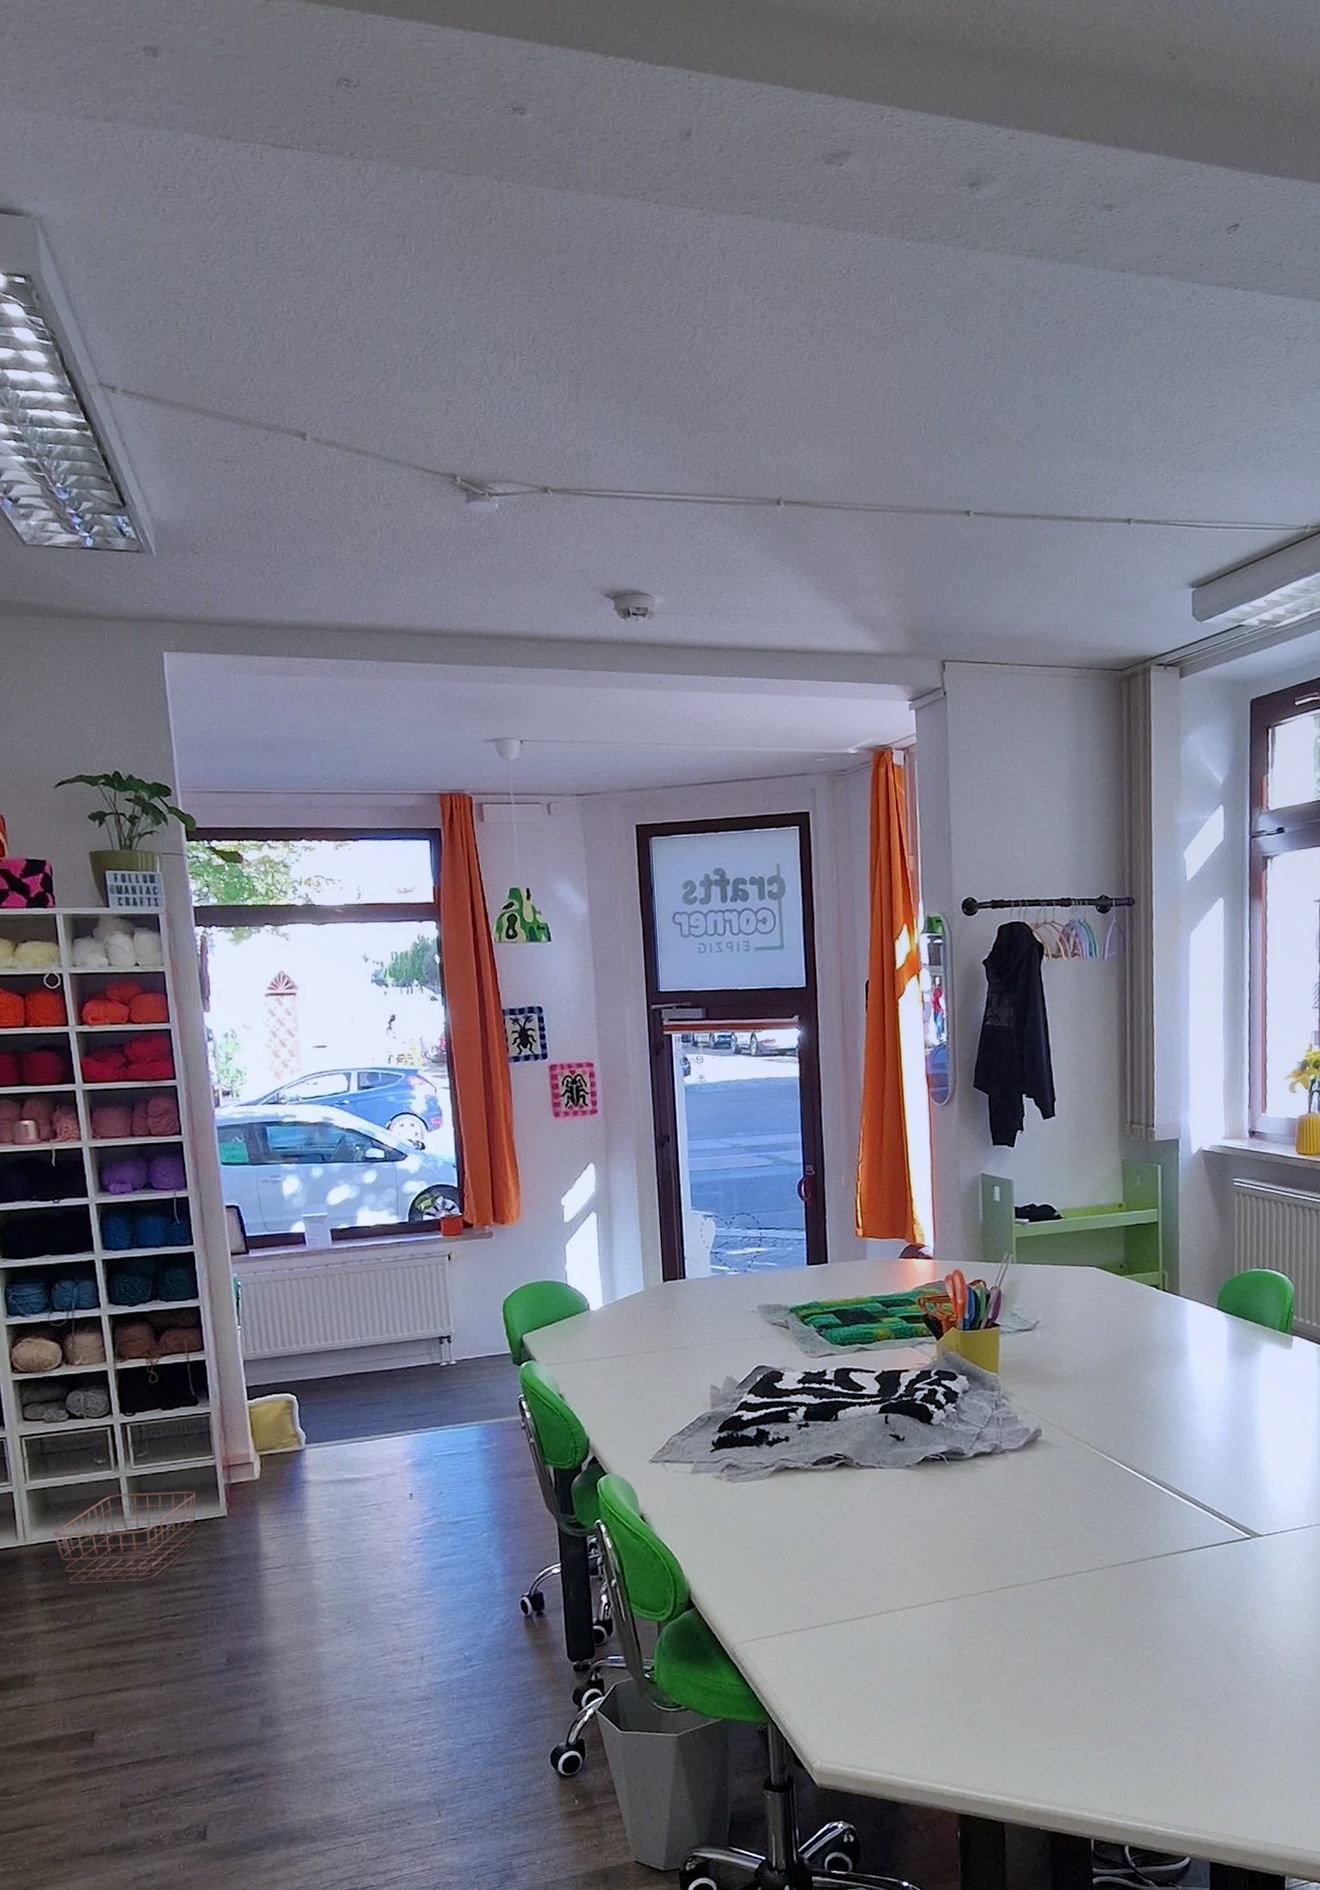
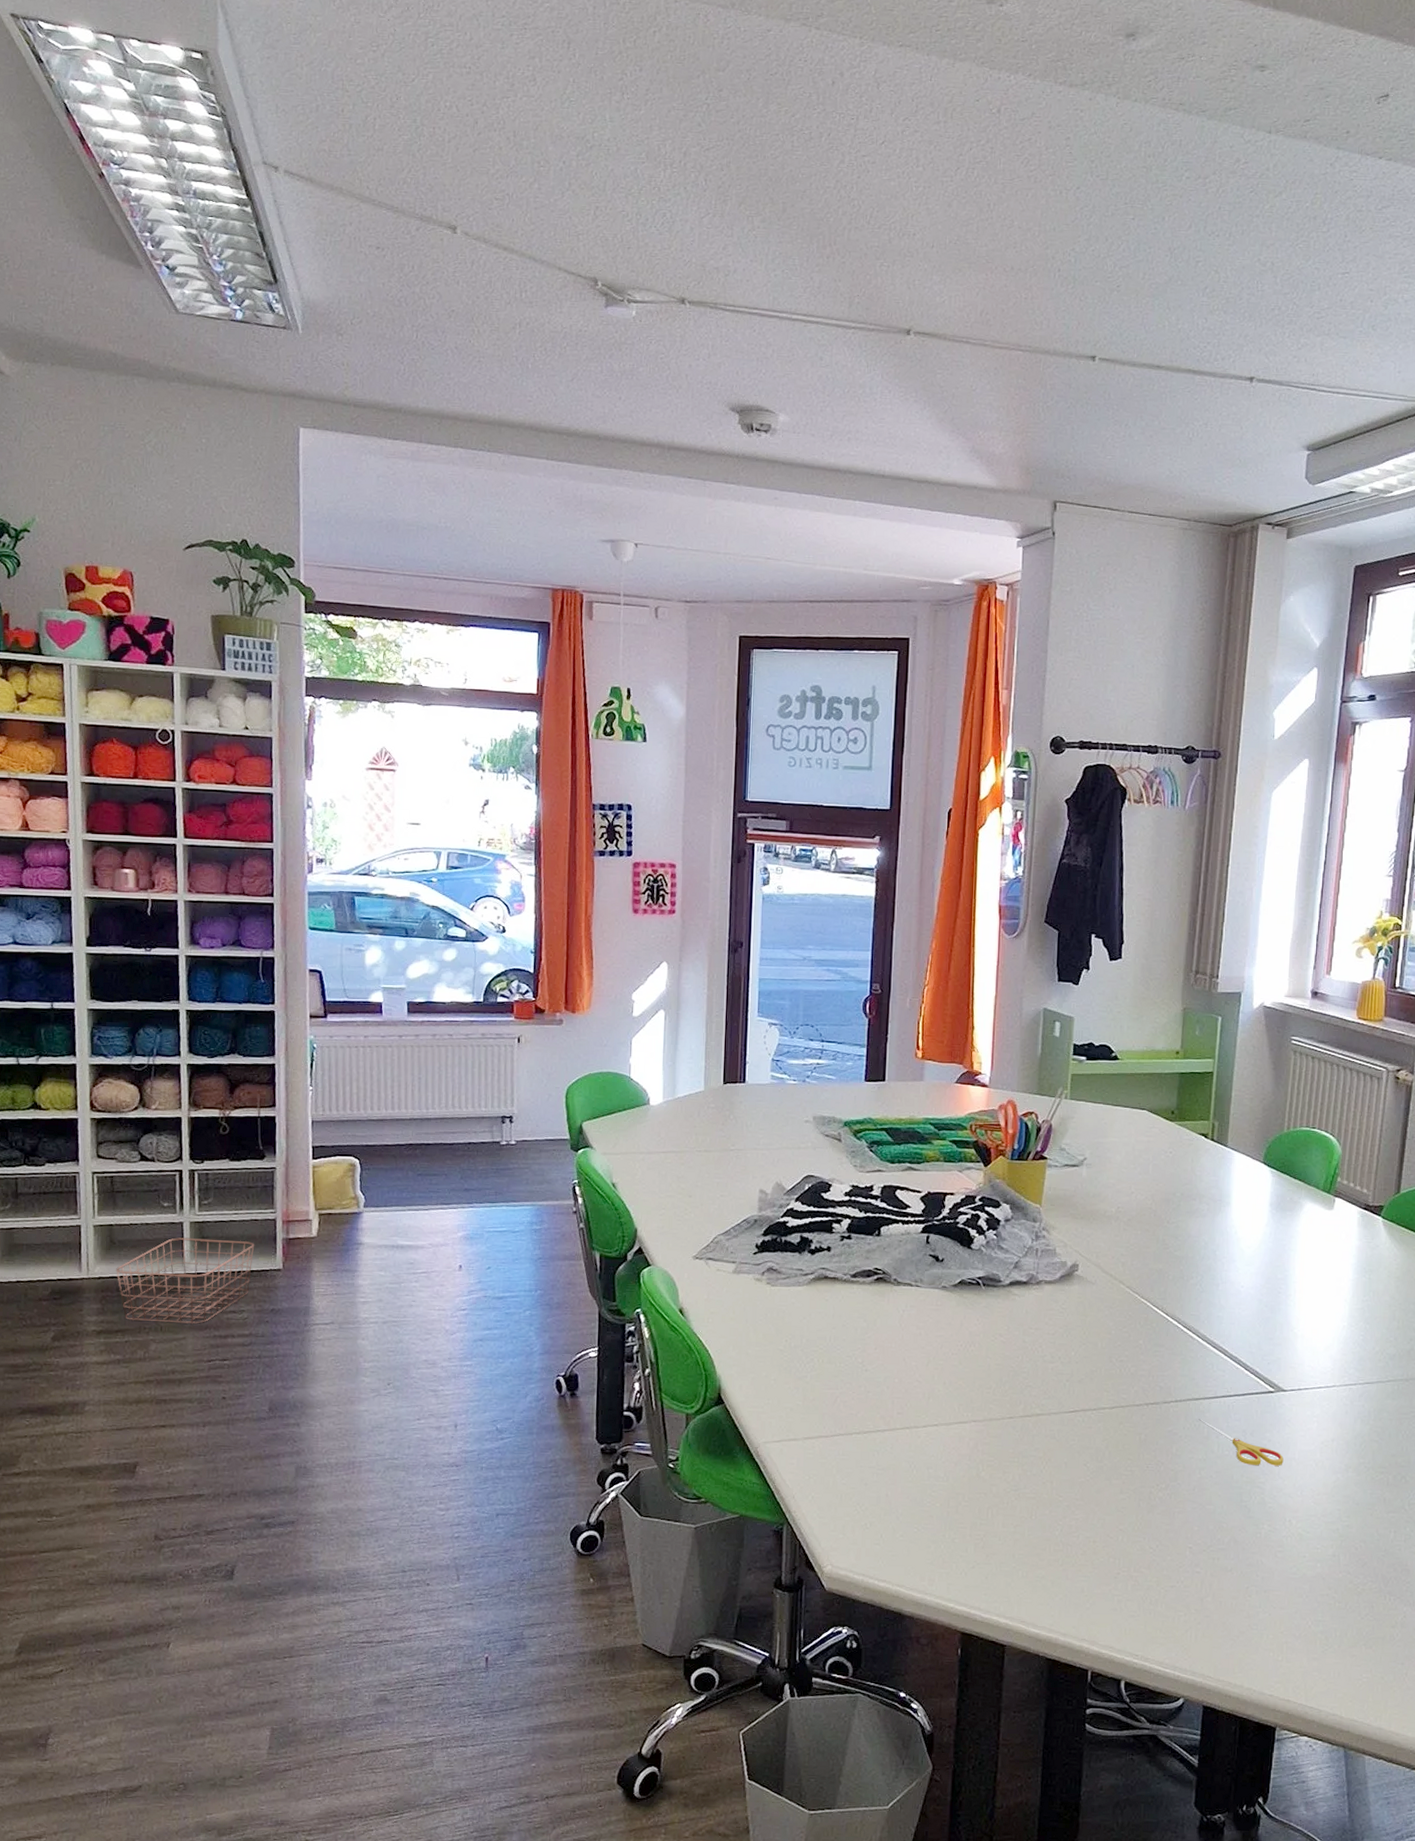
scissors: none [1177,1573,1267,1615] -> present [1199,1419,1284,1466]

